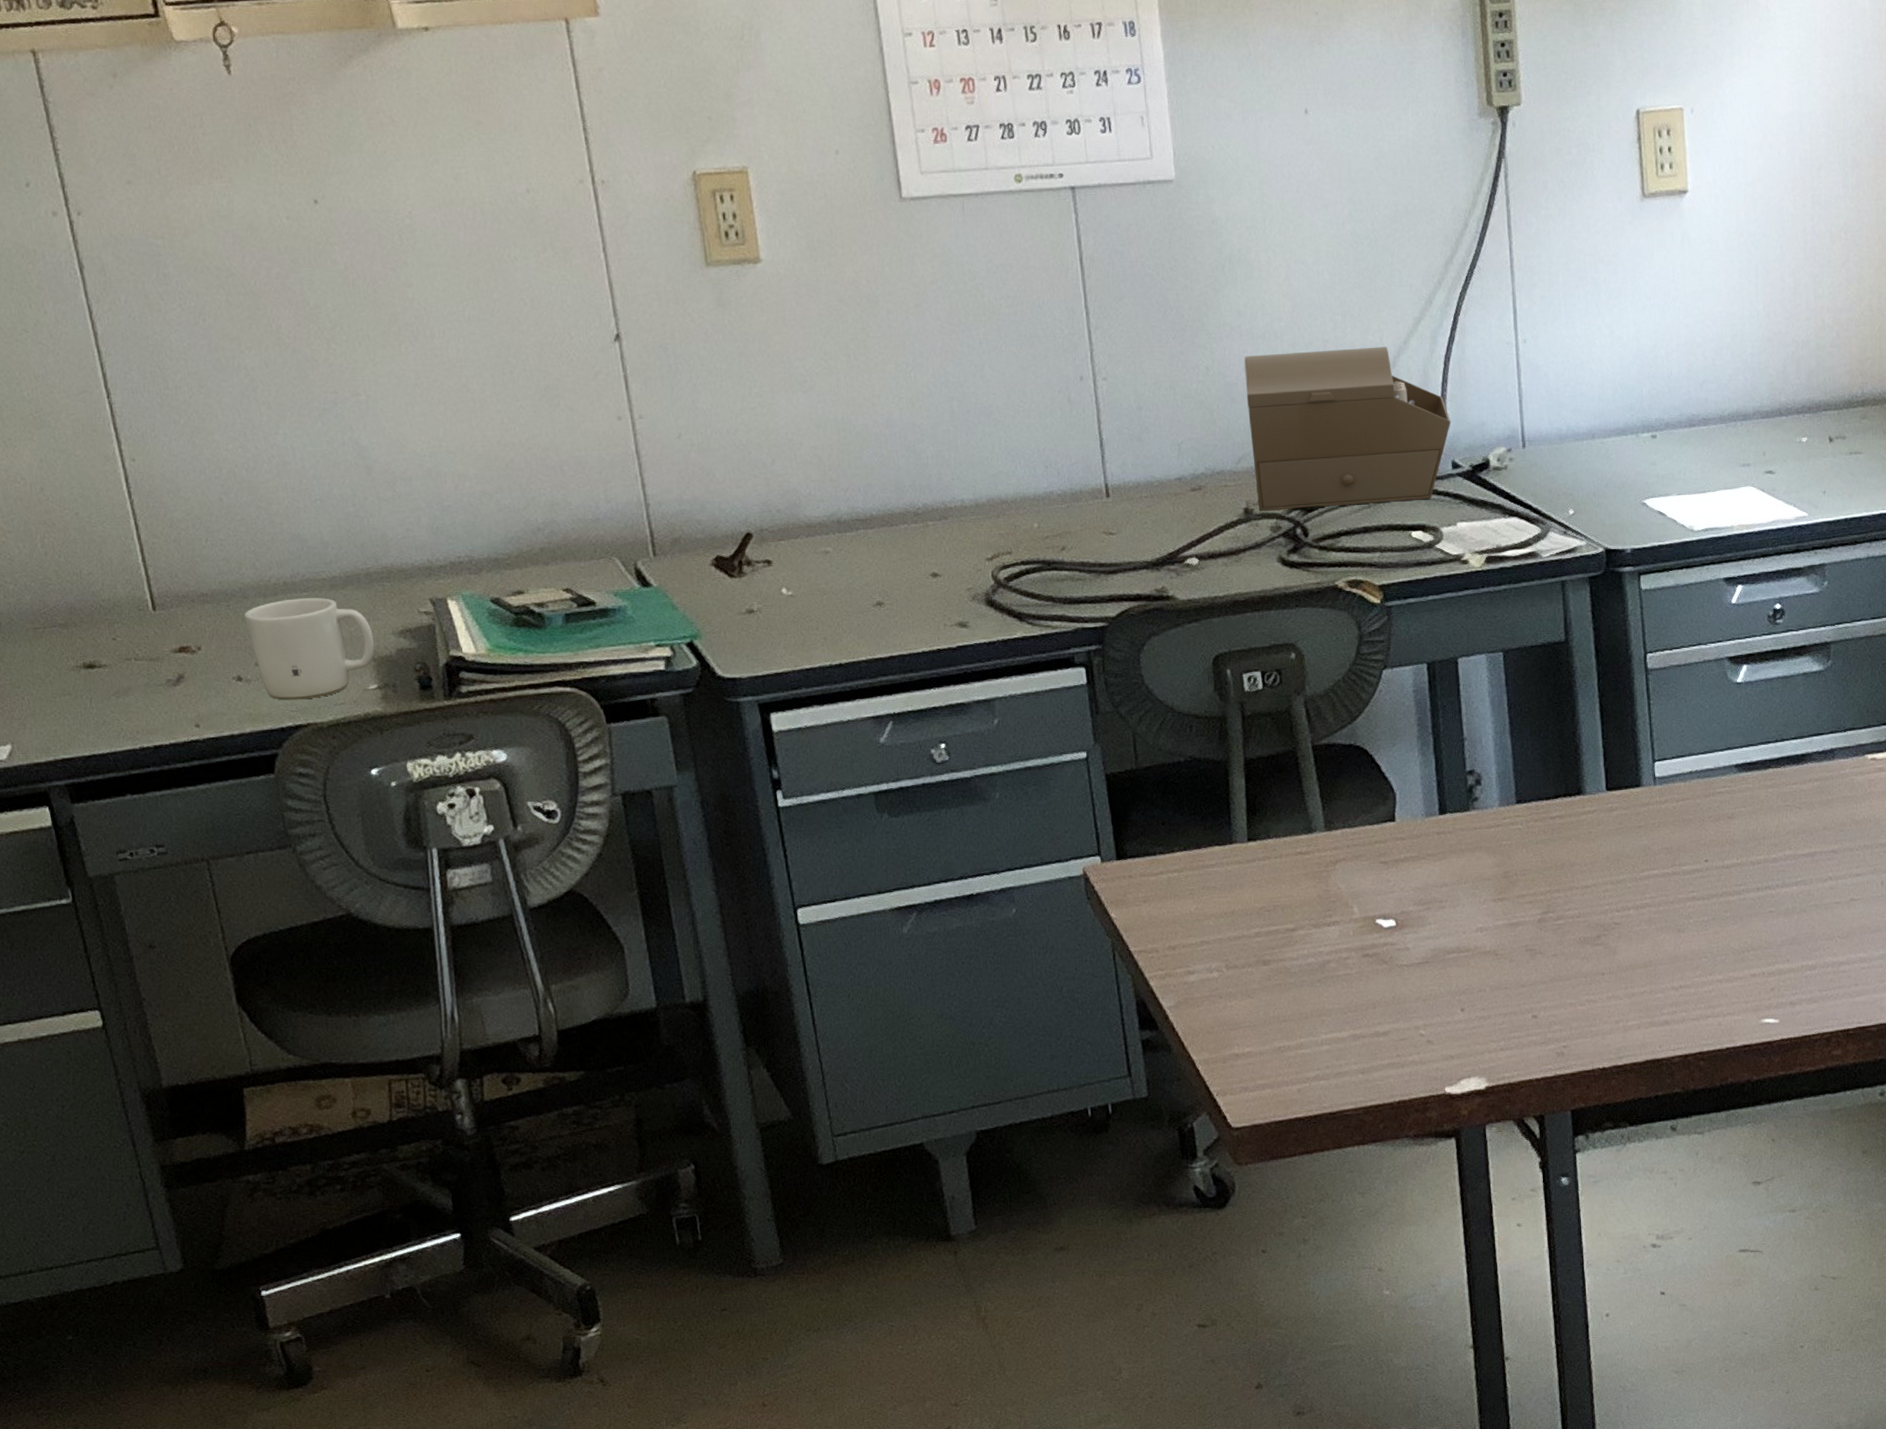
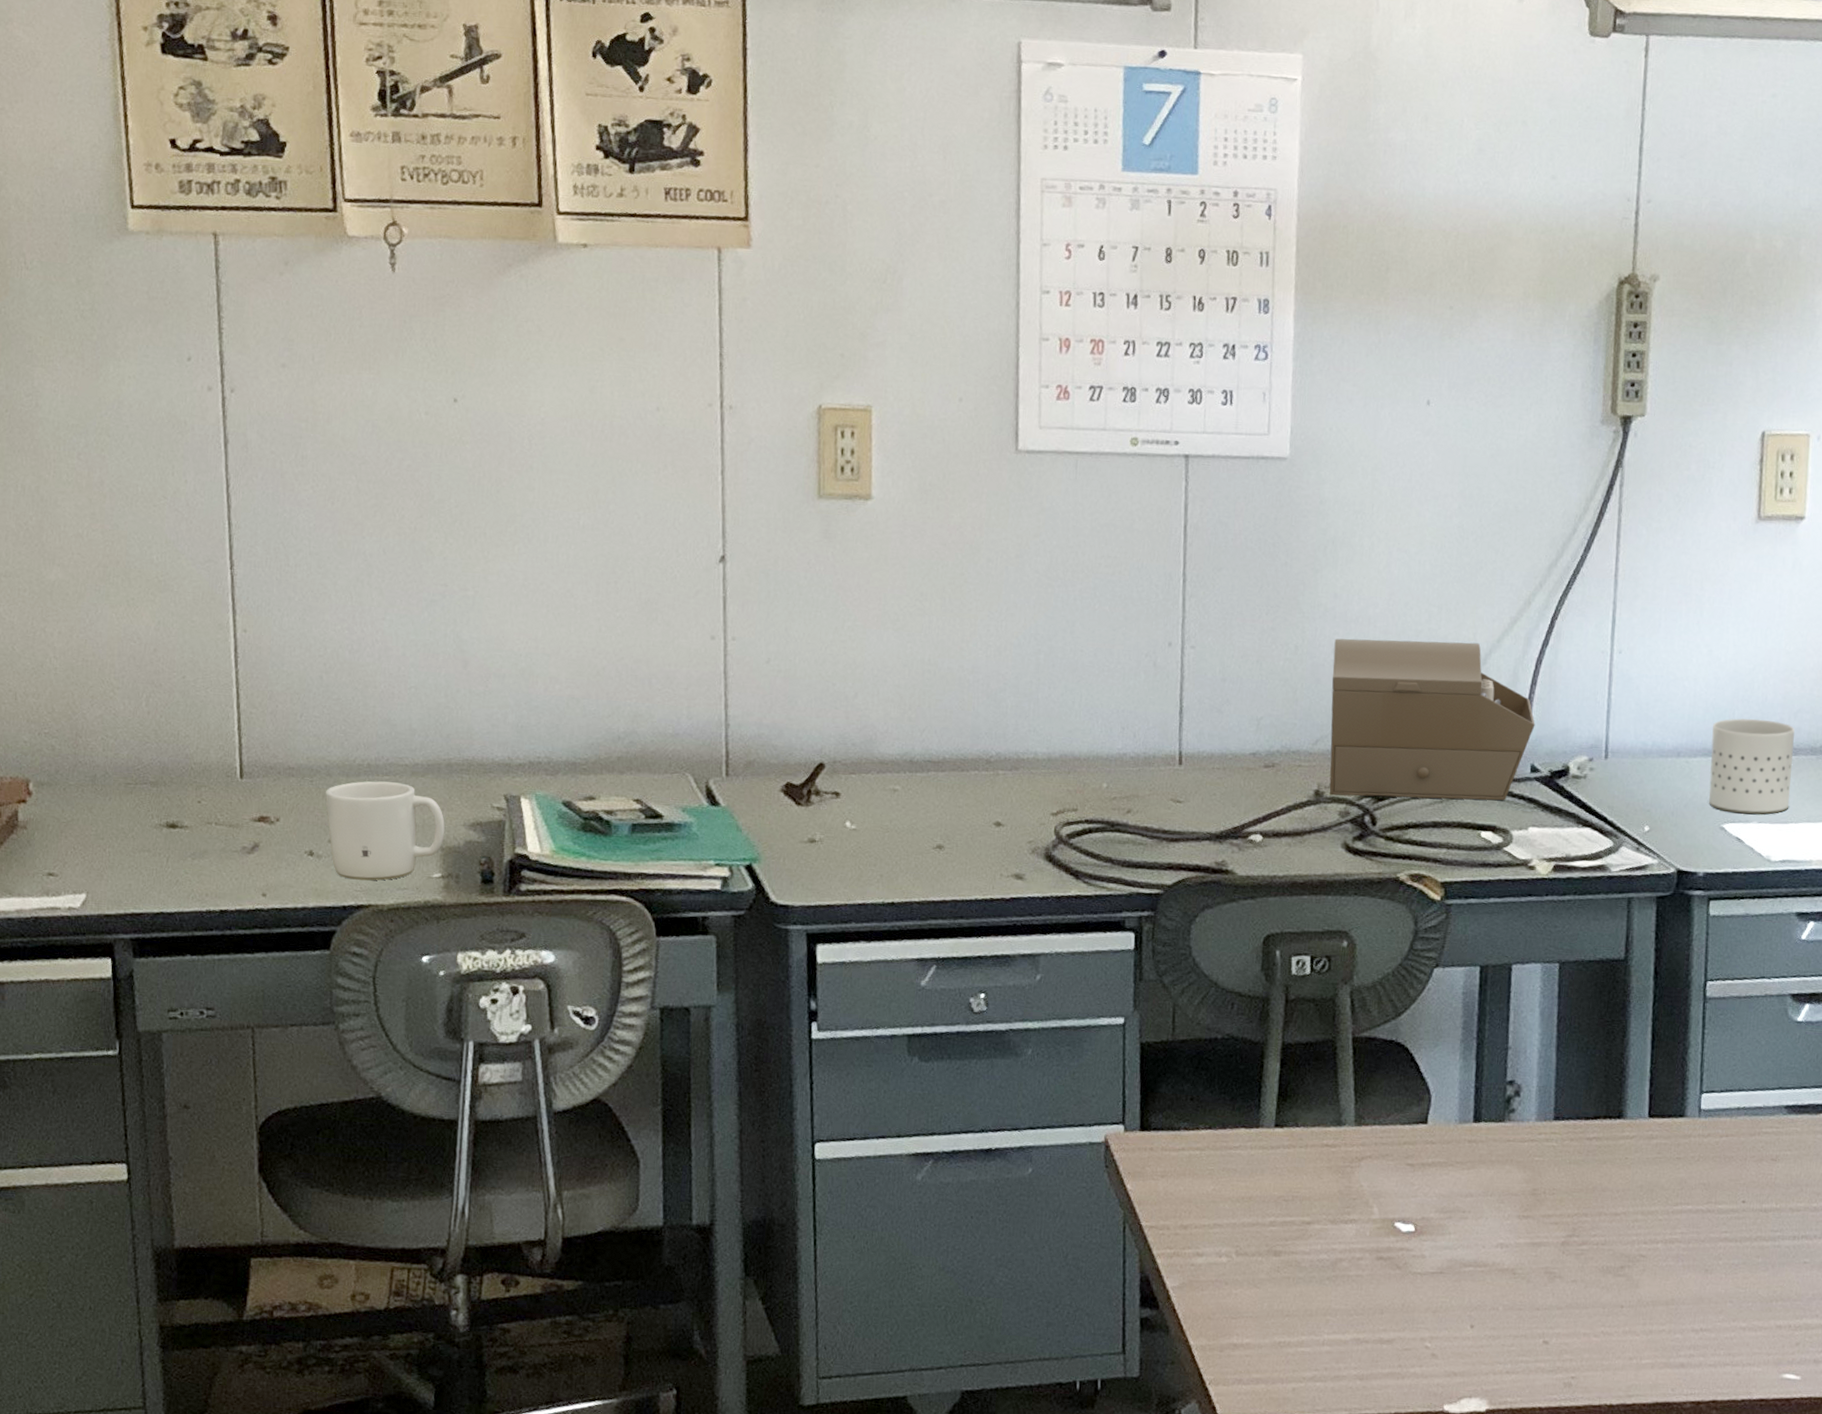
mug: none [1623,393,1706,488] -> present [1709,718,1795,815]

